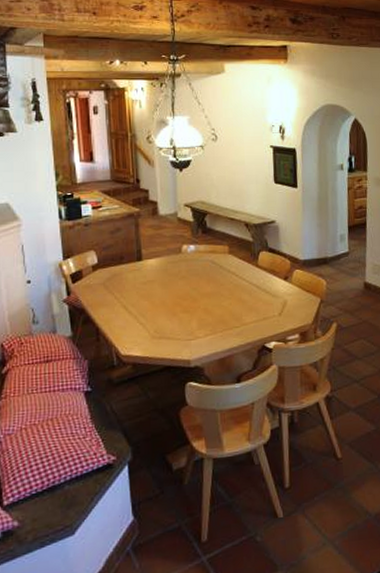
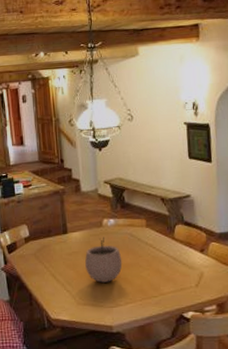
plant pot: none [161,264,203,314] -> present [85,237,123,283]

